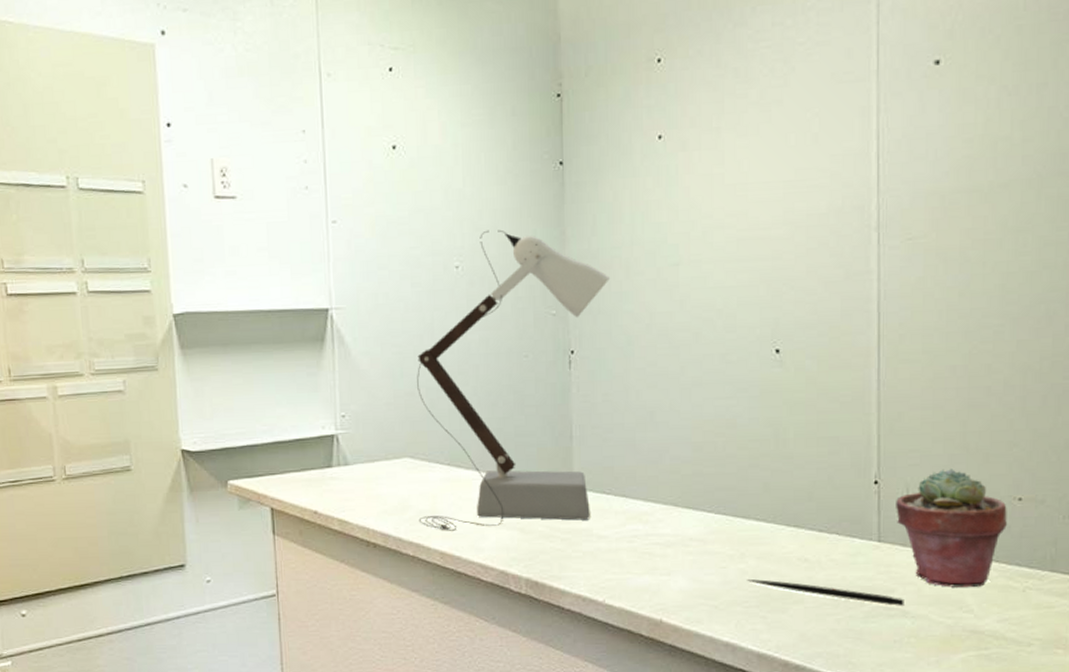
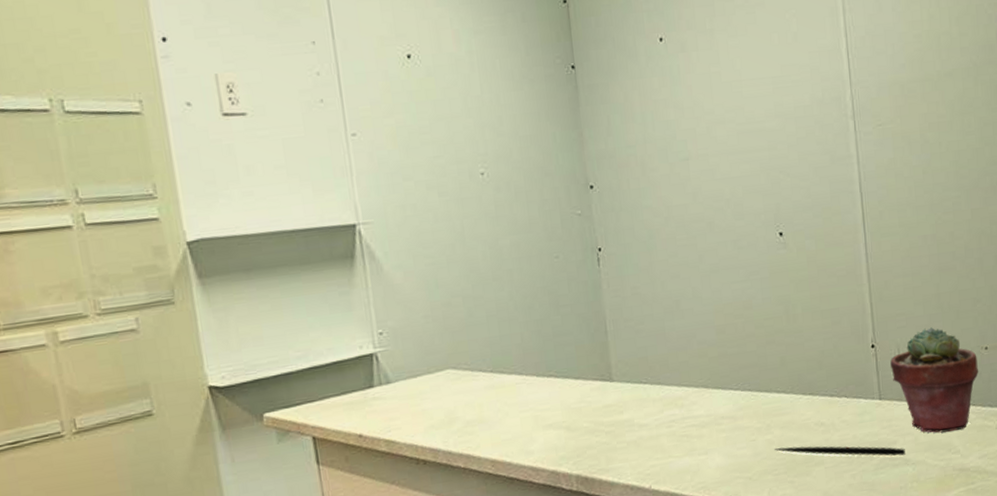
desk lamp: present [417,229,610,531] -> none [451,134,631,439]

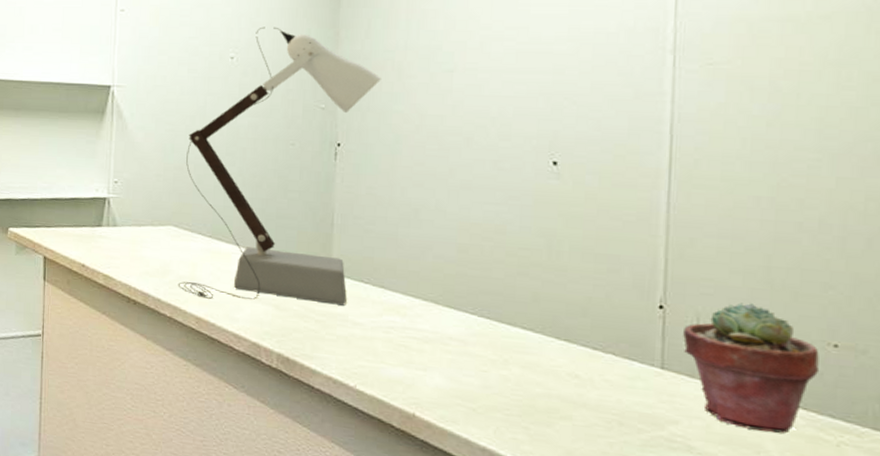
desk lamp: none [451,134,631,439] -> present [177,26,381,306]
pen: present [774,446,905,456] -> none [509,387,690,440]

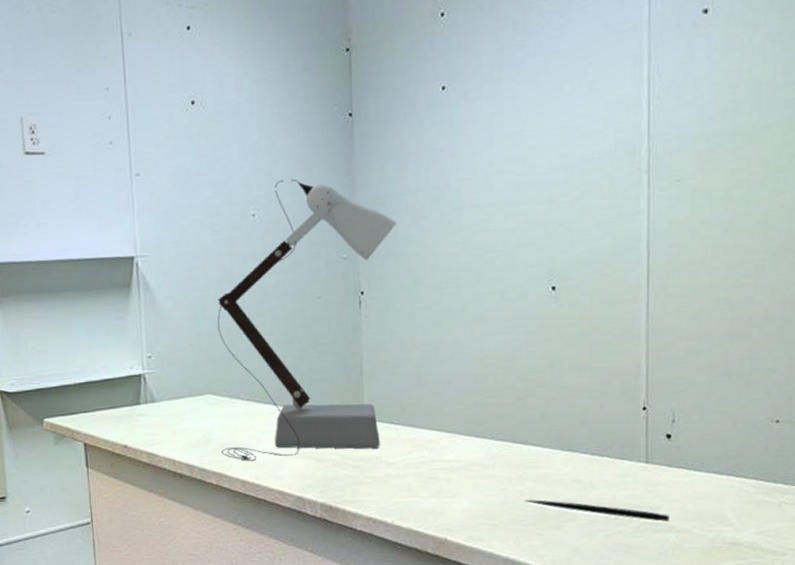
pen: none [509,387,690,440] -> present [525,500,670,522]
potted succulent: present [683,302,819,434] -> none [662,394,765,504]

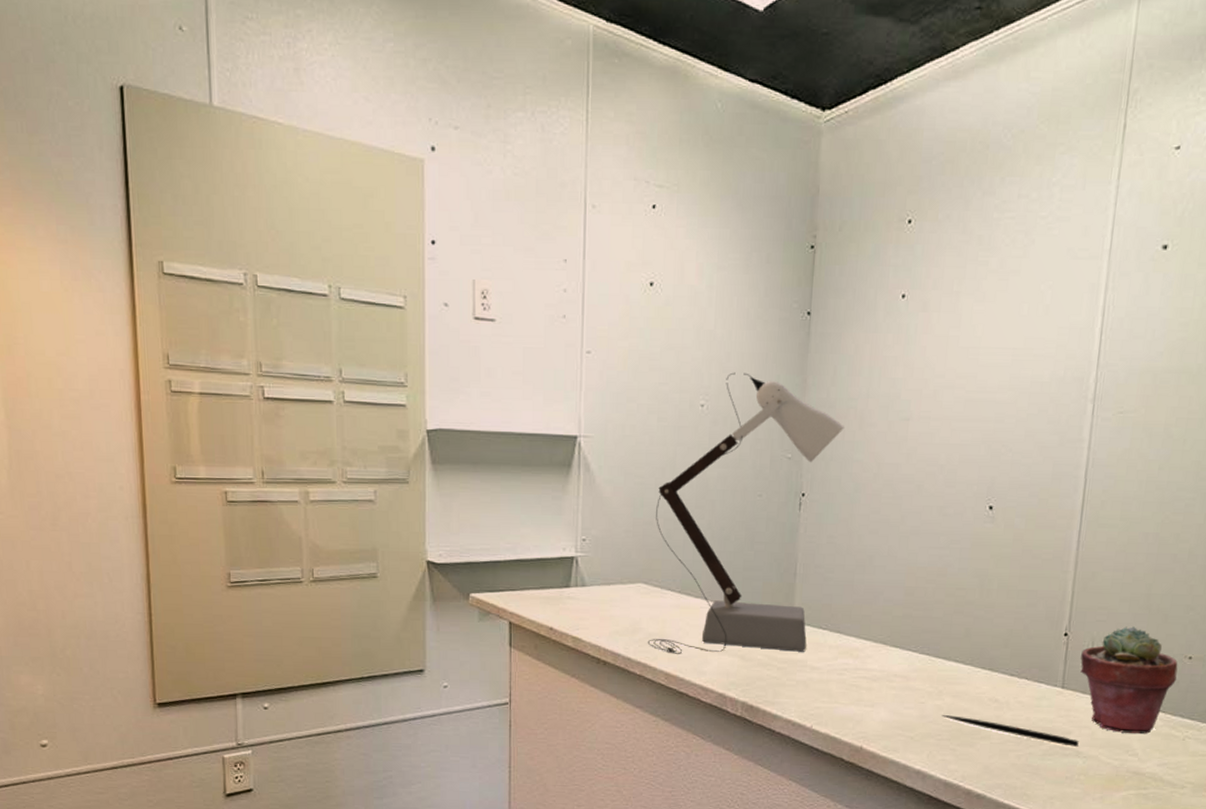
potted succulent: none [662,394,765,504] -> present [1080,626,1178,734]

